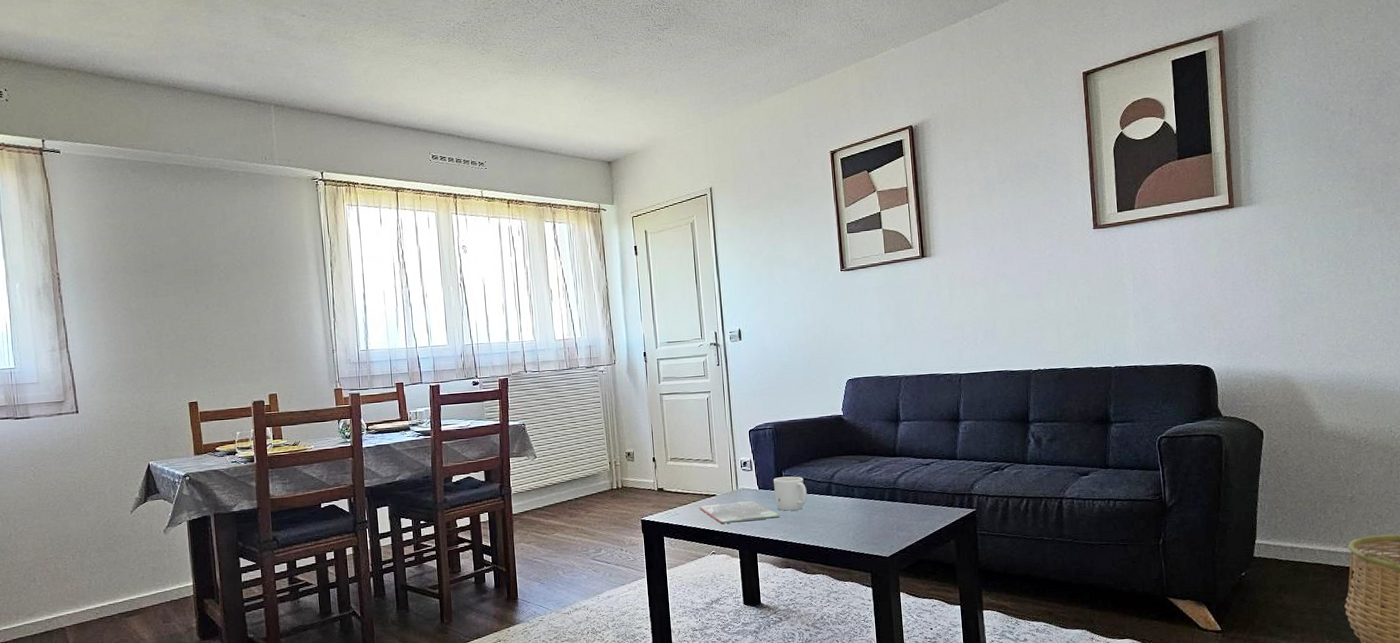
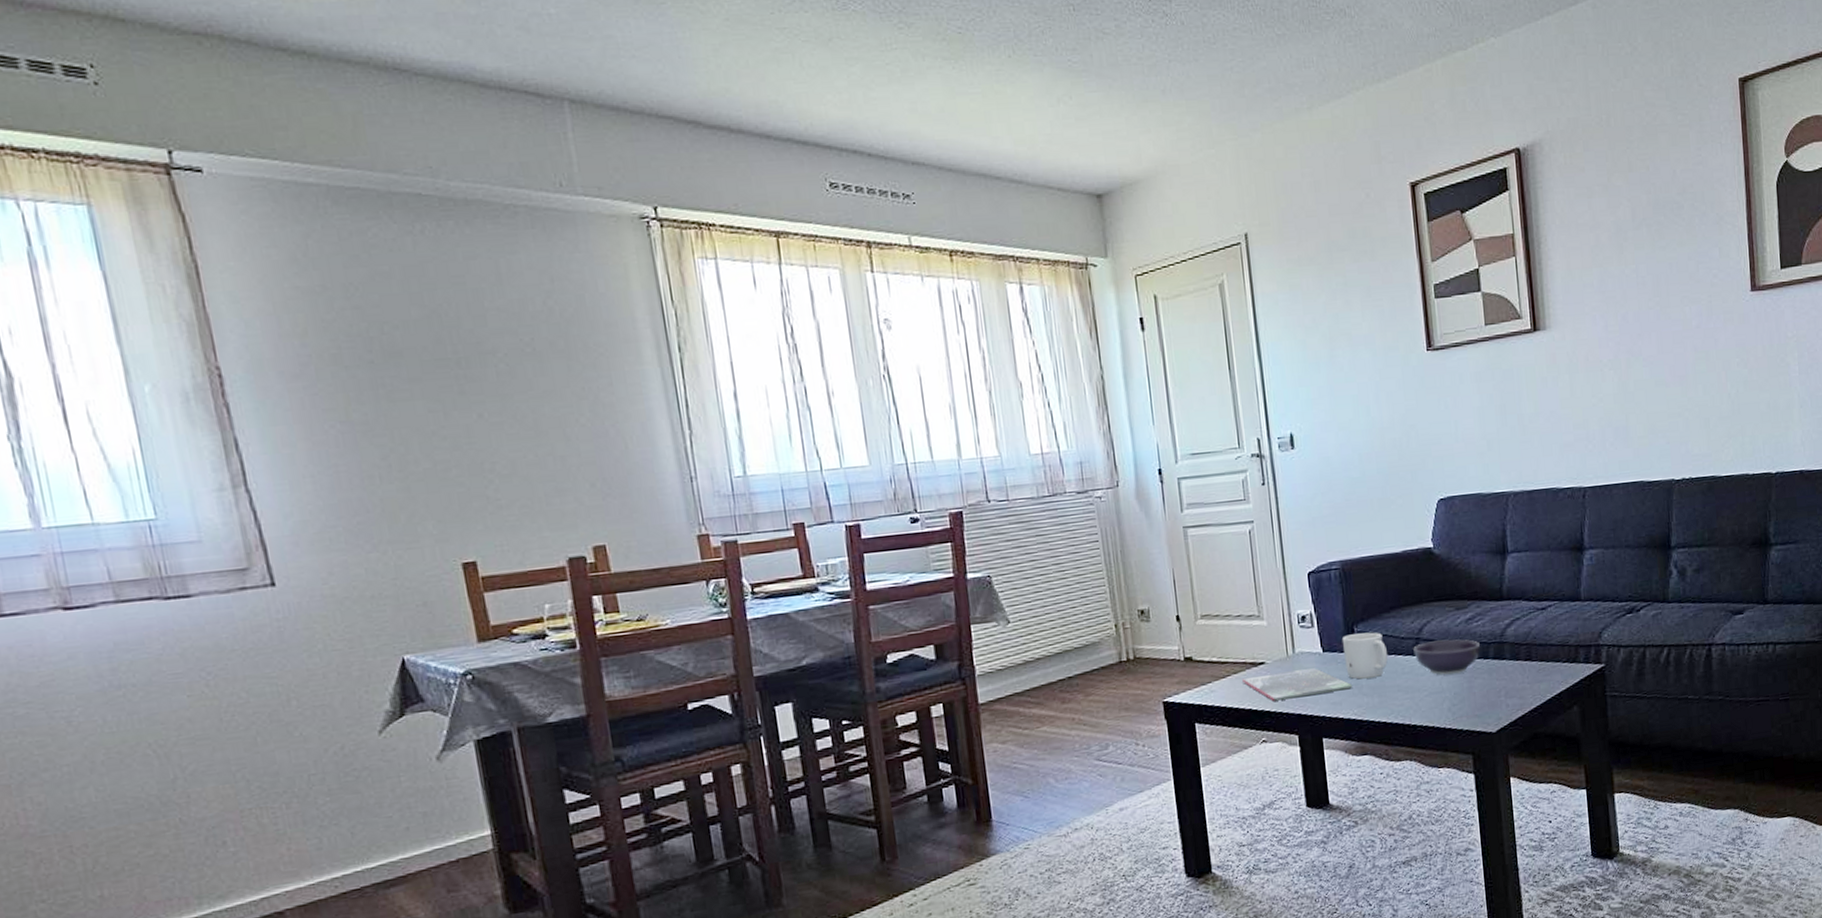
bowl: none [827,484,878,511] -> present [1413,639,1480,675]

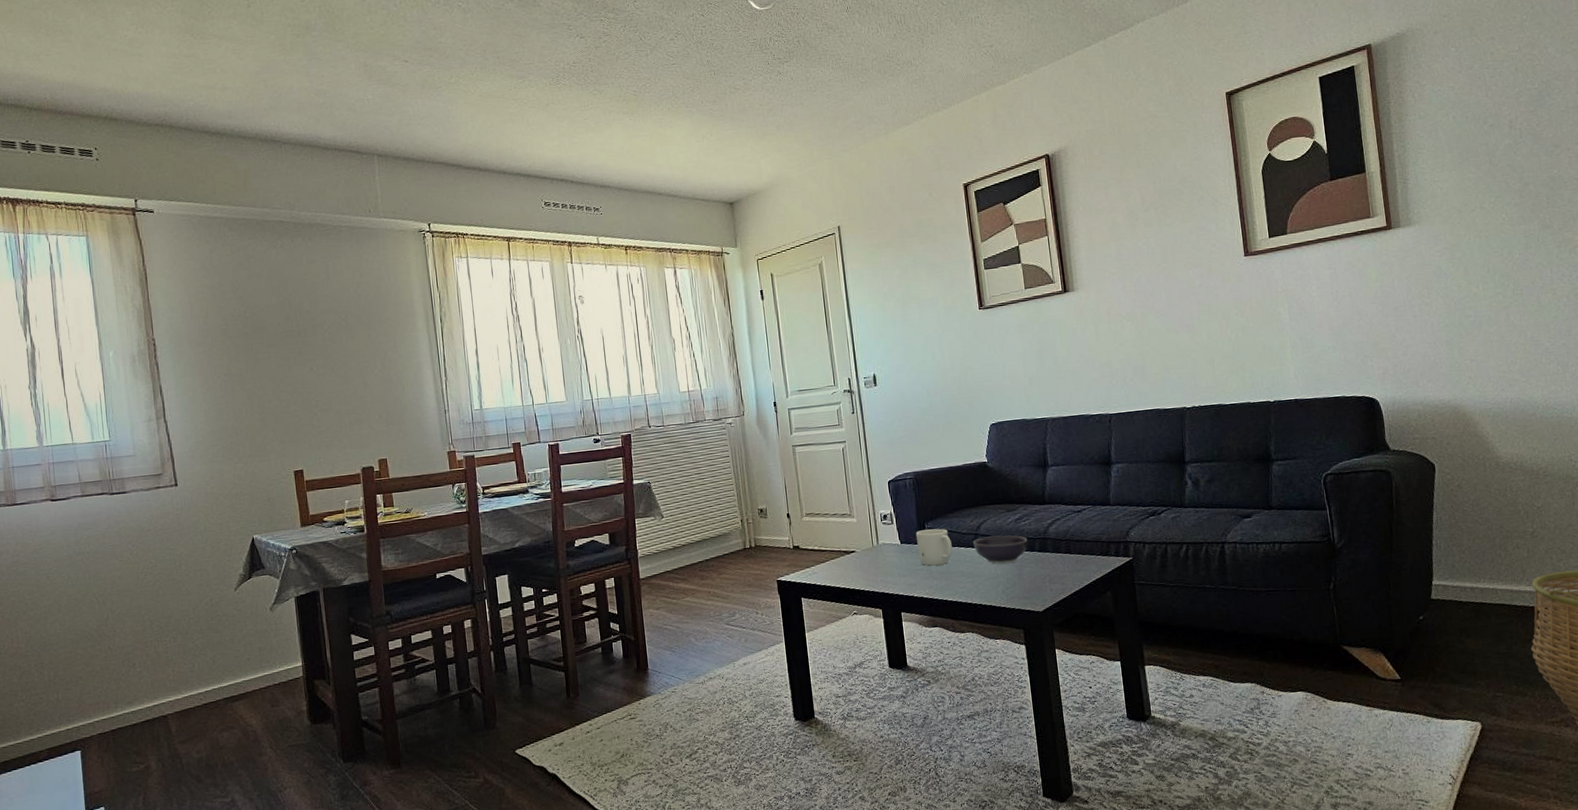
magazine: present [1242,668,1353,701] -> none [838,556,925,582]

